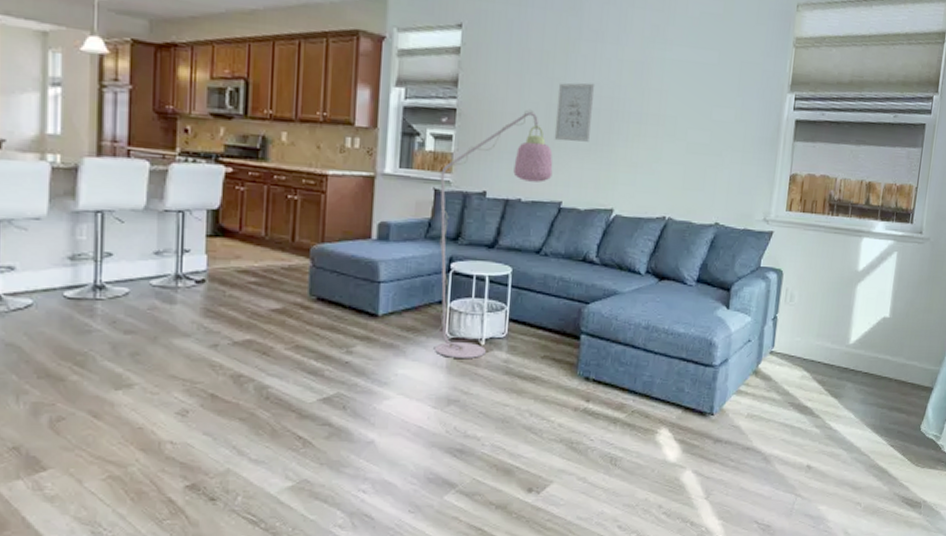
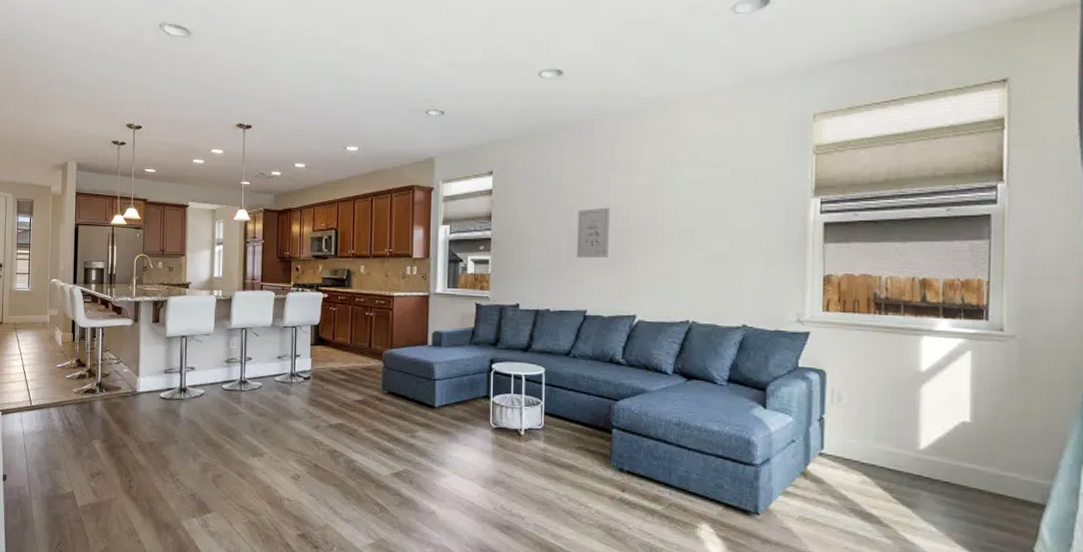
floor lamp: present [373,109,553,358] -> none [431,234,577,446]

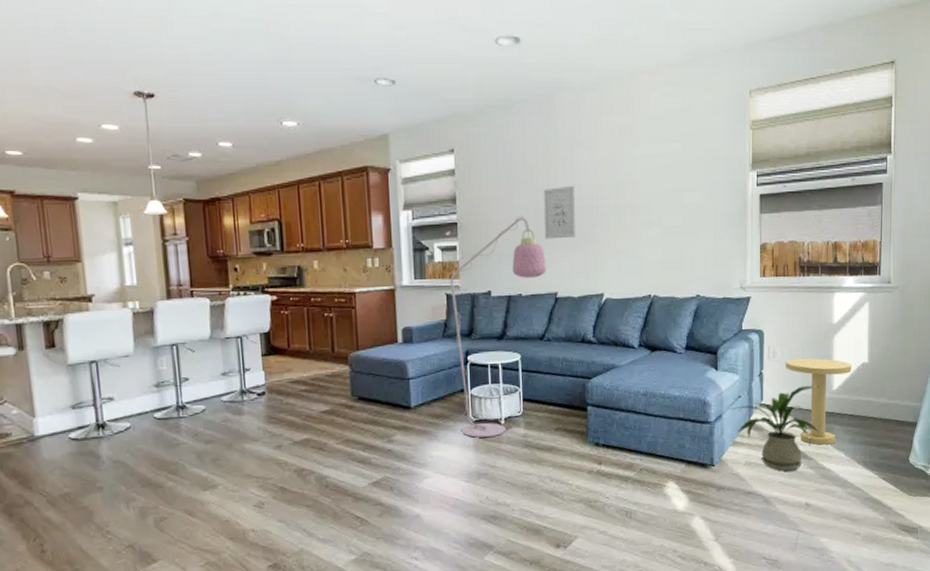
floor lamp: none [431,234,577,446] -> present [407,215,547,438]
house plant: none [781,439,900,537] -> present [730,385,819,471]
side table: none [853,406,947,513] -> present [785,357,852,445]

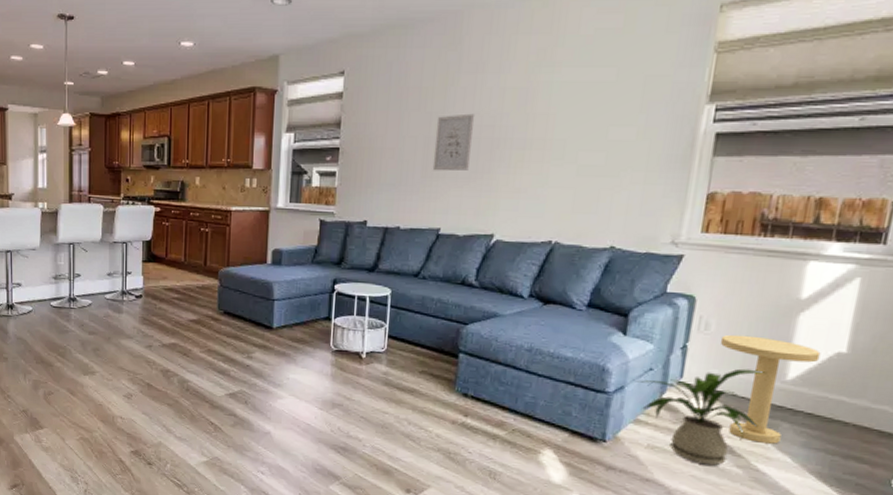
floor lamp: present [407,215,547,438] -> none [269,143,432,369]

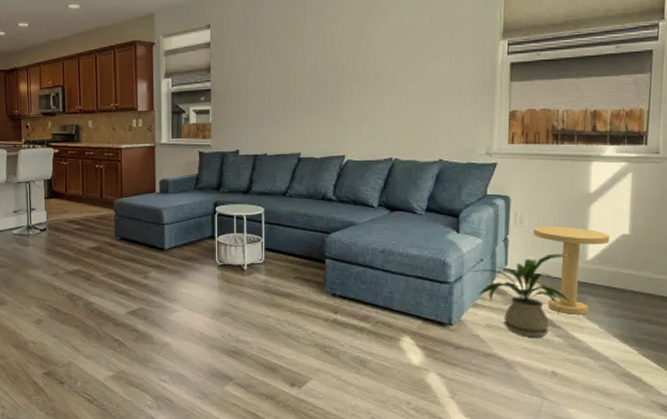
wall art: present [432,113,475,171] -> none [290,55,321,105]

